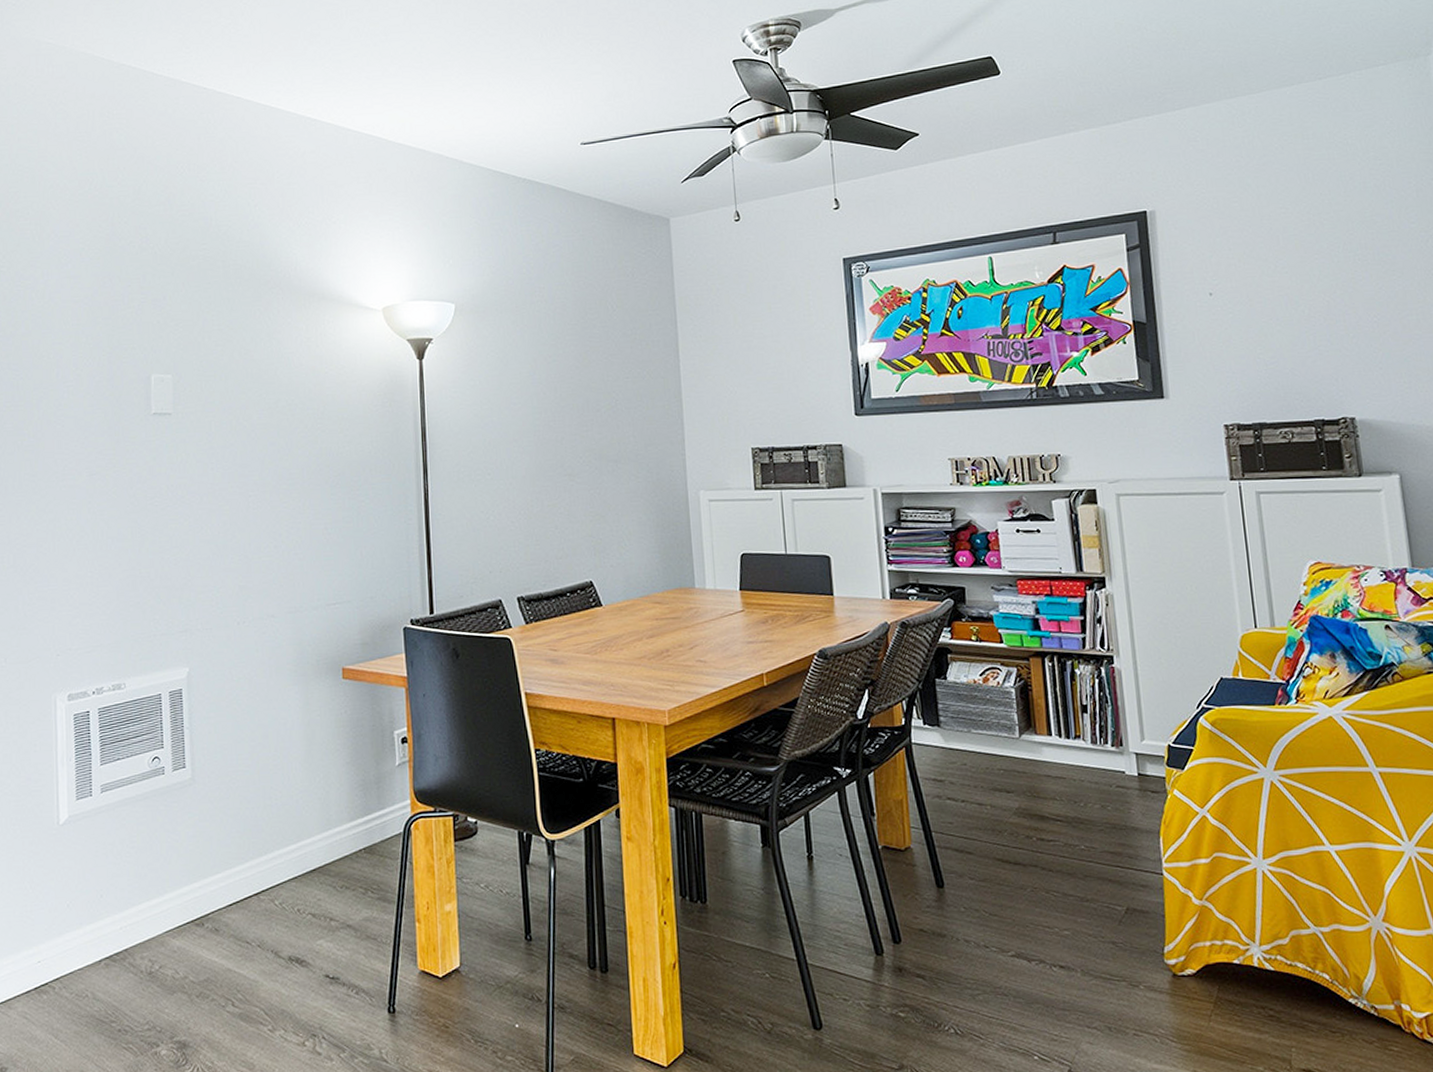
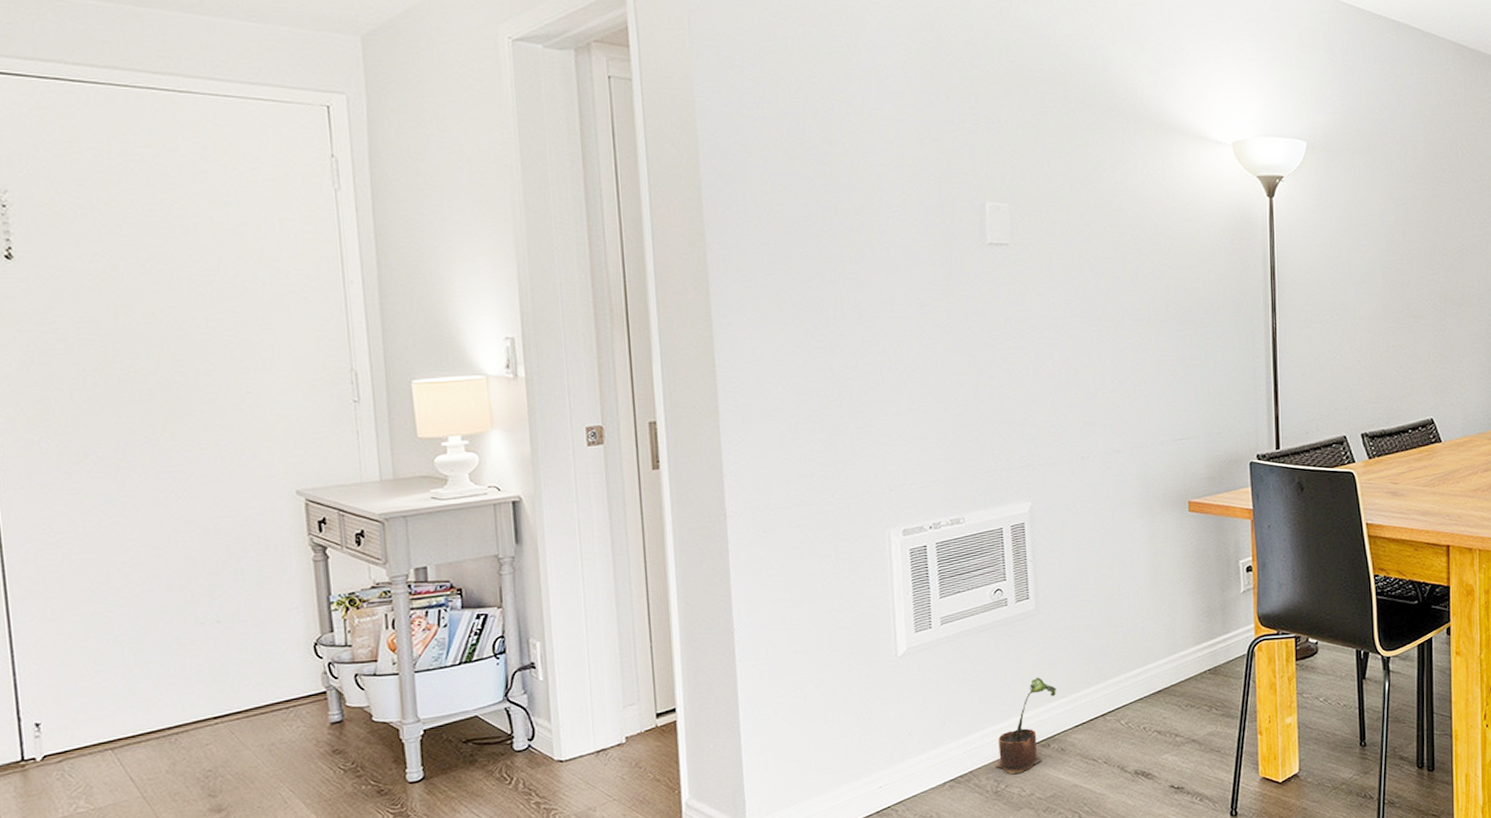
potted plant: none [150,850,211,955] -> present [995,677,1056,775]

